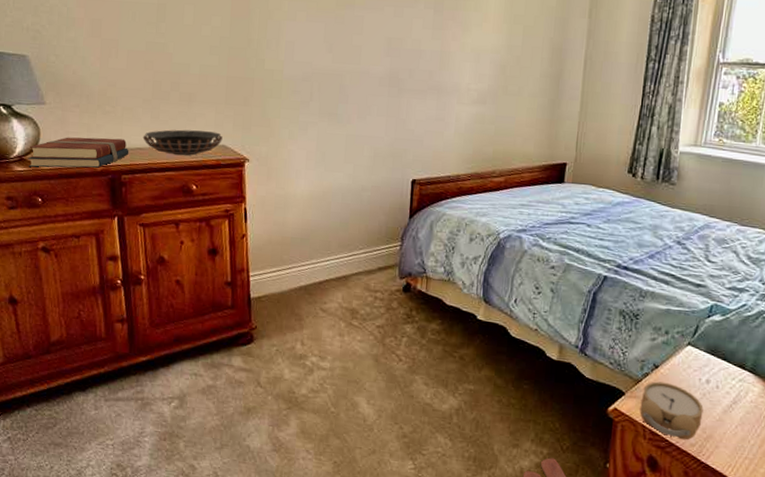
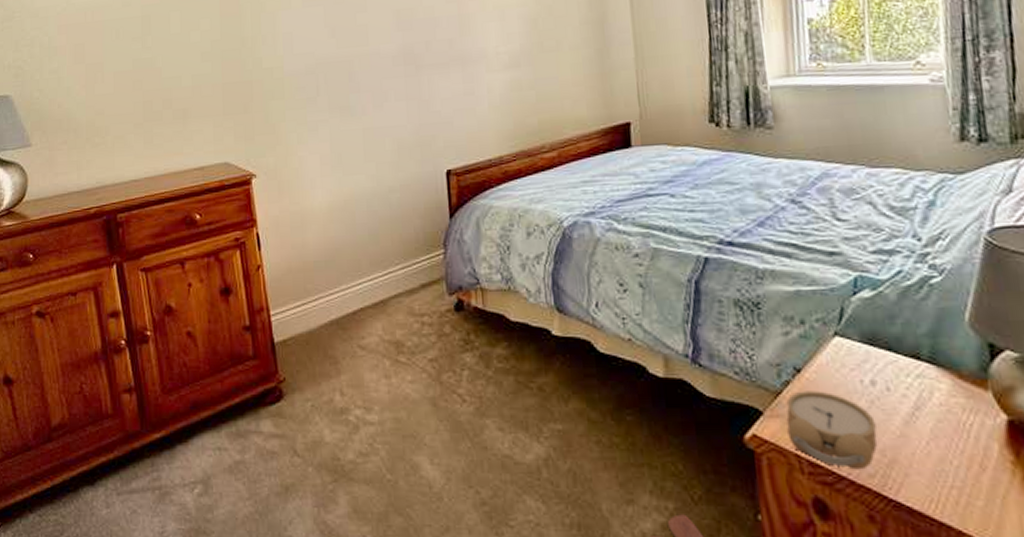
books: present [27,137,129,169] -> none [16,172,124,221]
decorative bowl: present [142,129,223,156] -> none [137,148,224,183]

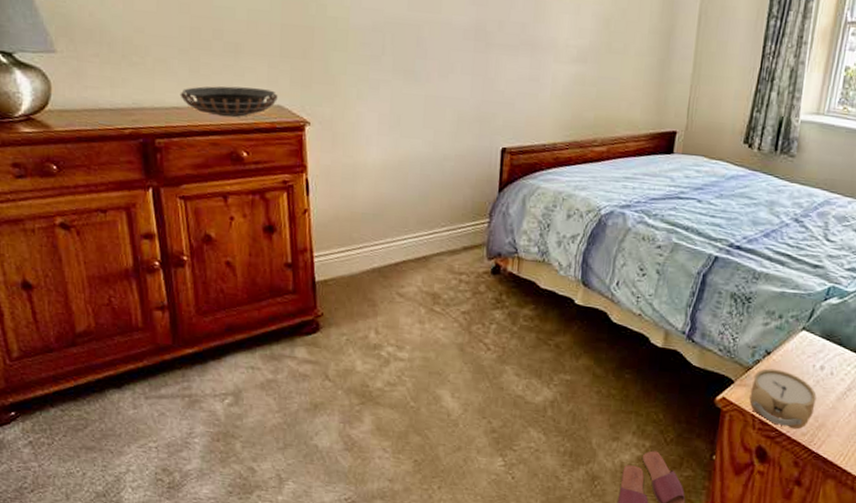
decorative bowl: none [137,148,224,183] -> present [180,86,278,118]

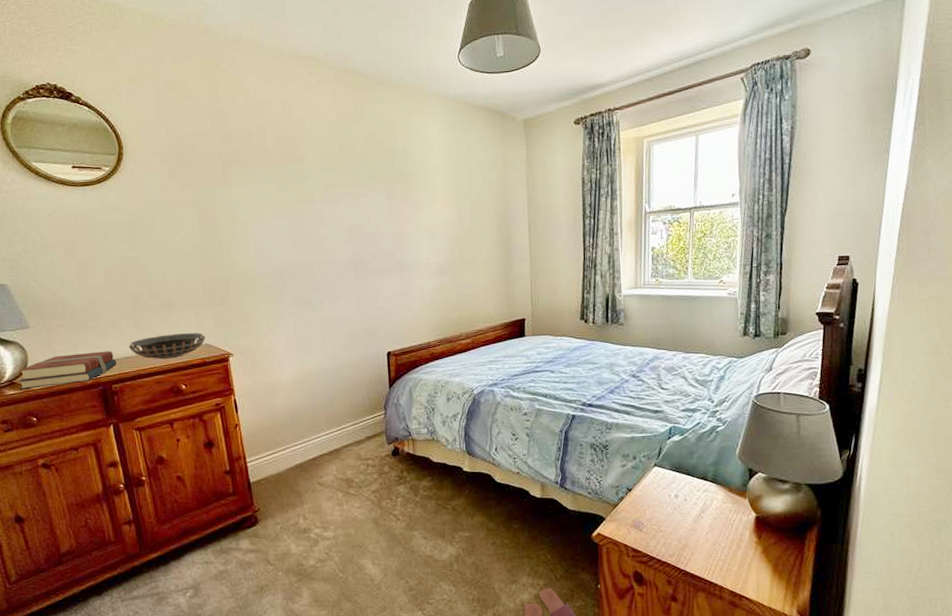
books: none [36,92,164,131] -> present [18,351,117,390]
alarm clock: present [749,368,817,430] -> none [620,503,676,553]

